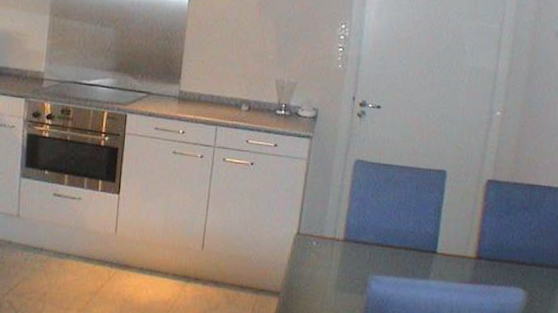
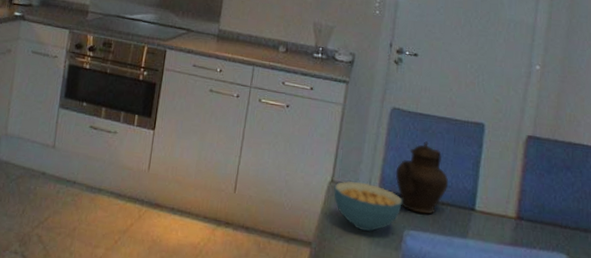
cereal bowl: none [300,233,367,280] -> present [333,181,403,233]
teapot: none [359,191,412,259] -> present [395,141,449,215]

